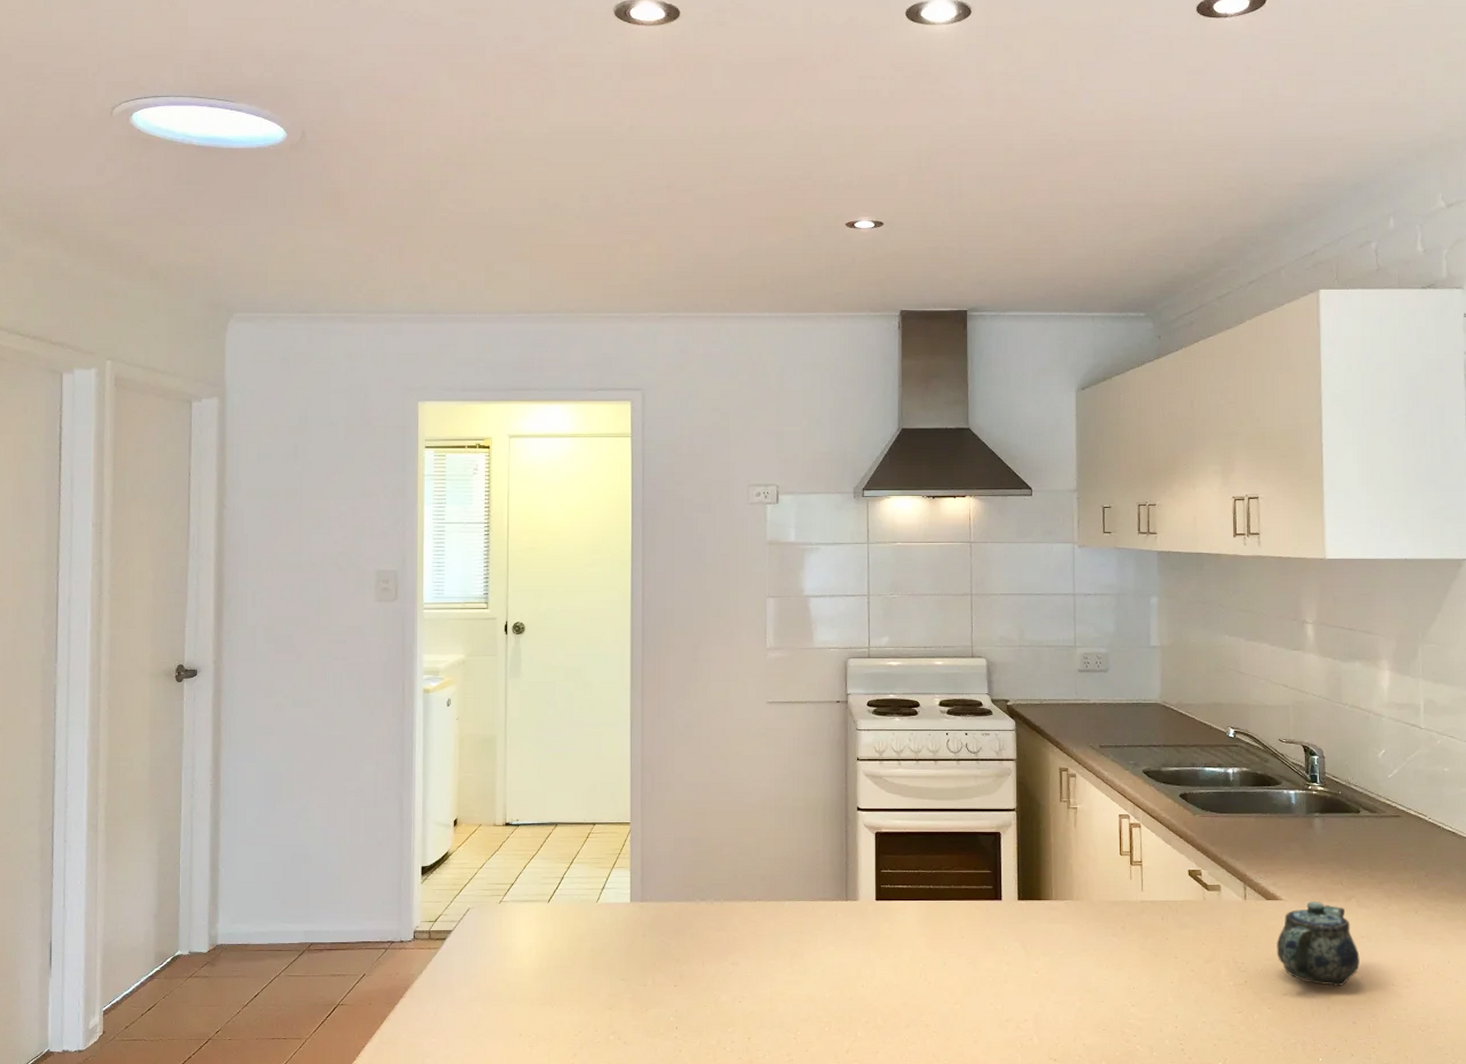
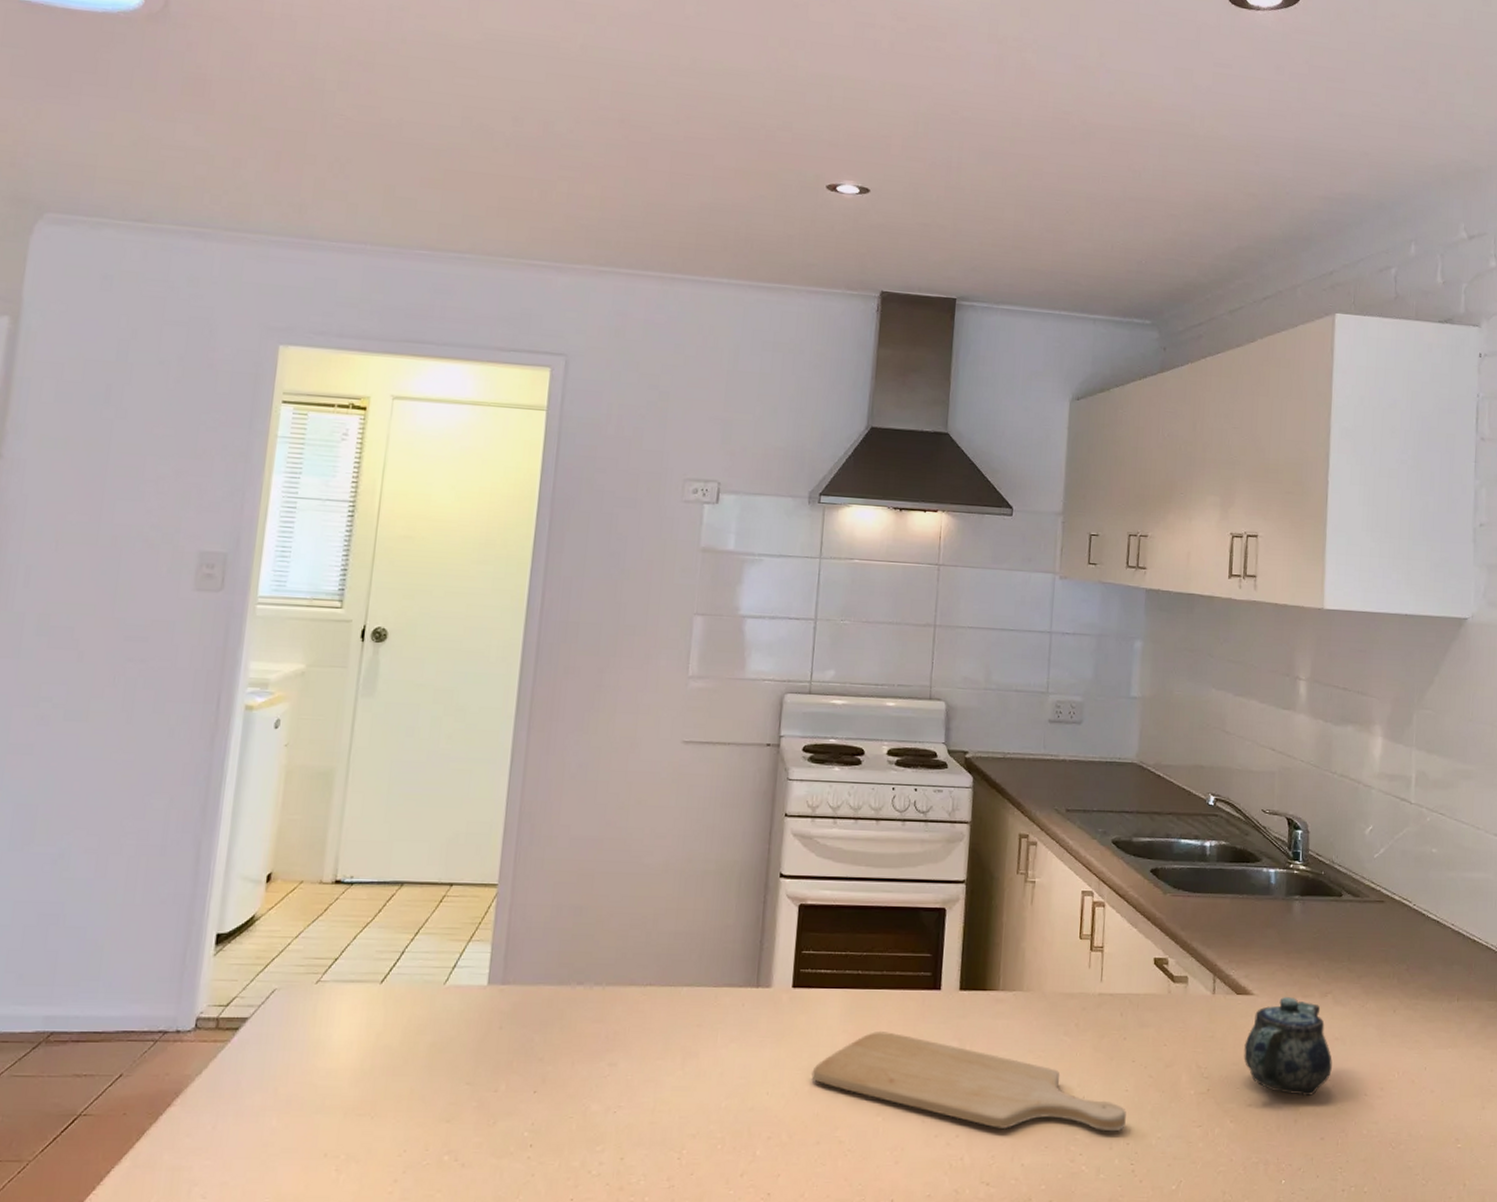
chopping board: none [898,935,1173,1016] -> present [812,1032,1126,1131]

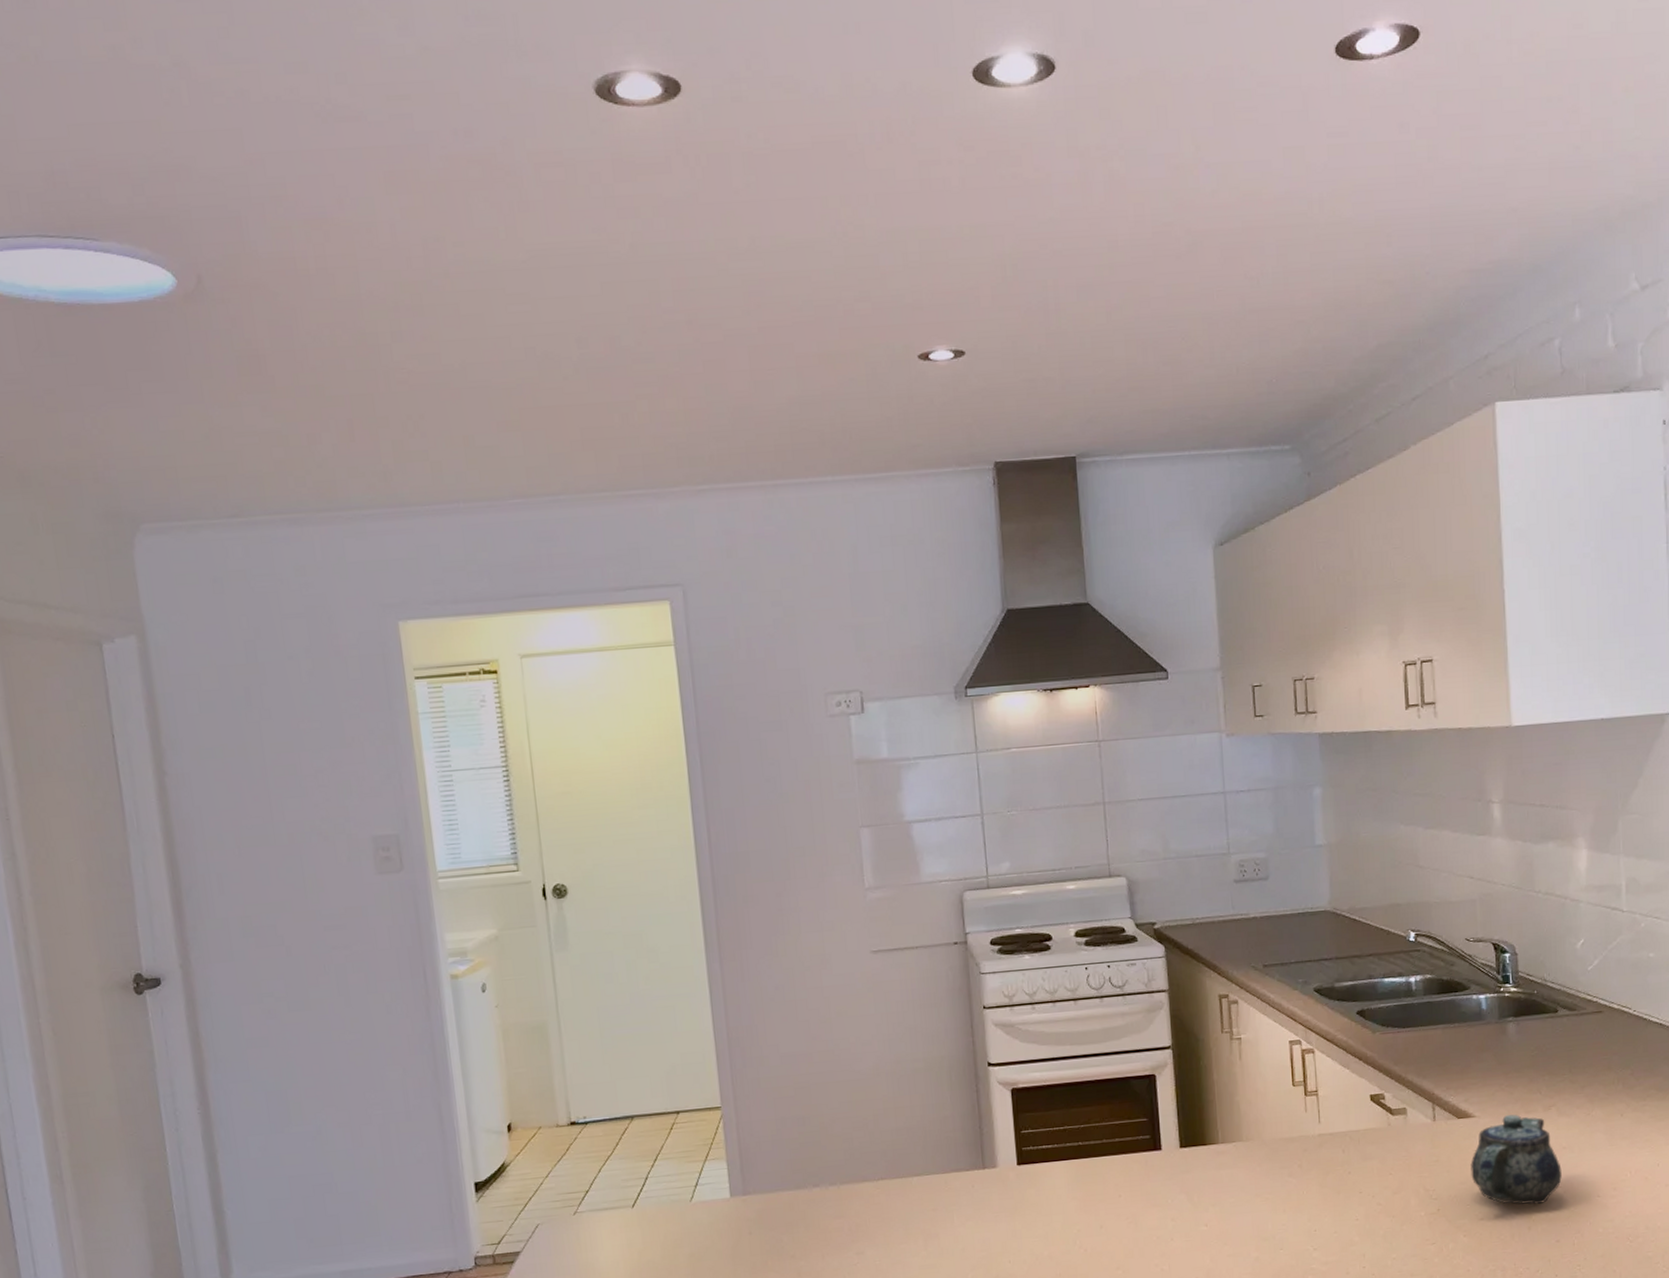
chopping board: present [812,1032,1126,1131] -> none [1049,1194,1360,1268]

